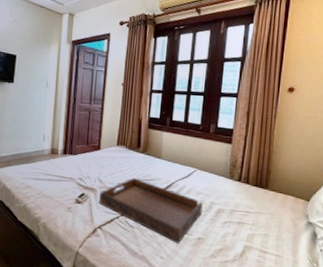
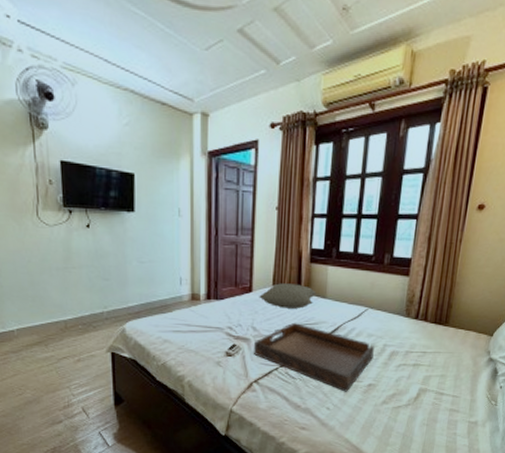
pillow: none [105,144,153,166] -> present [259,283,317,309]

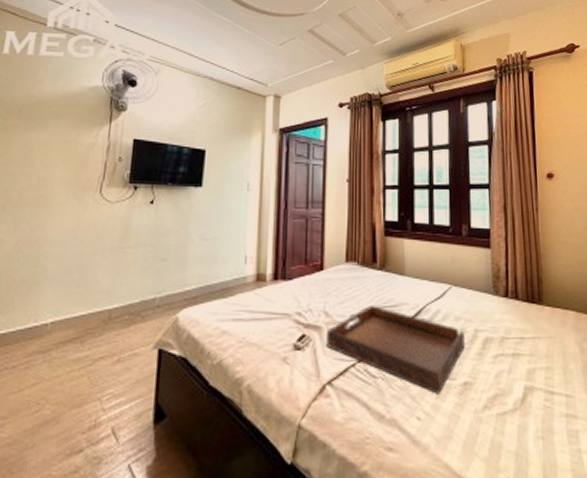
pillow: present [259,283,317,309] -> none [331,259,394,288]

